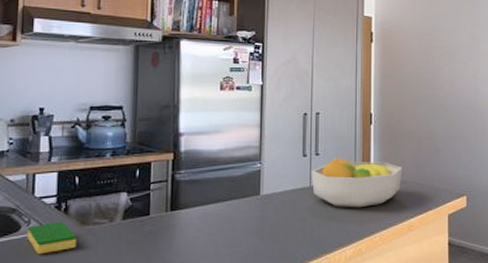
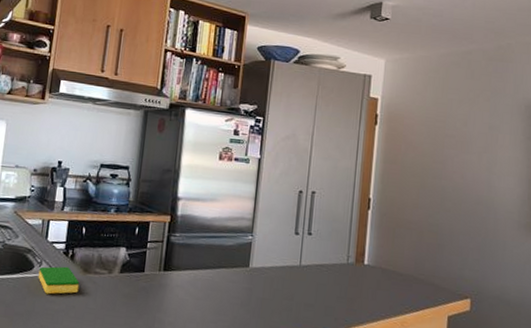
fruit bowl: present [311,157,403,208] -> none [302,239,400,295]

